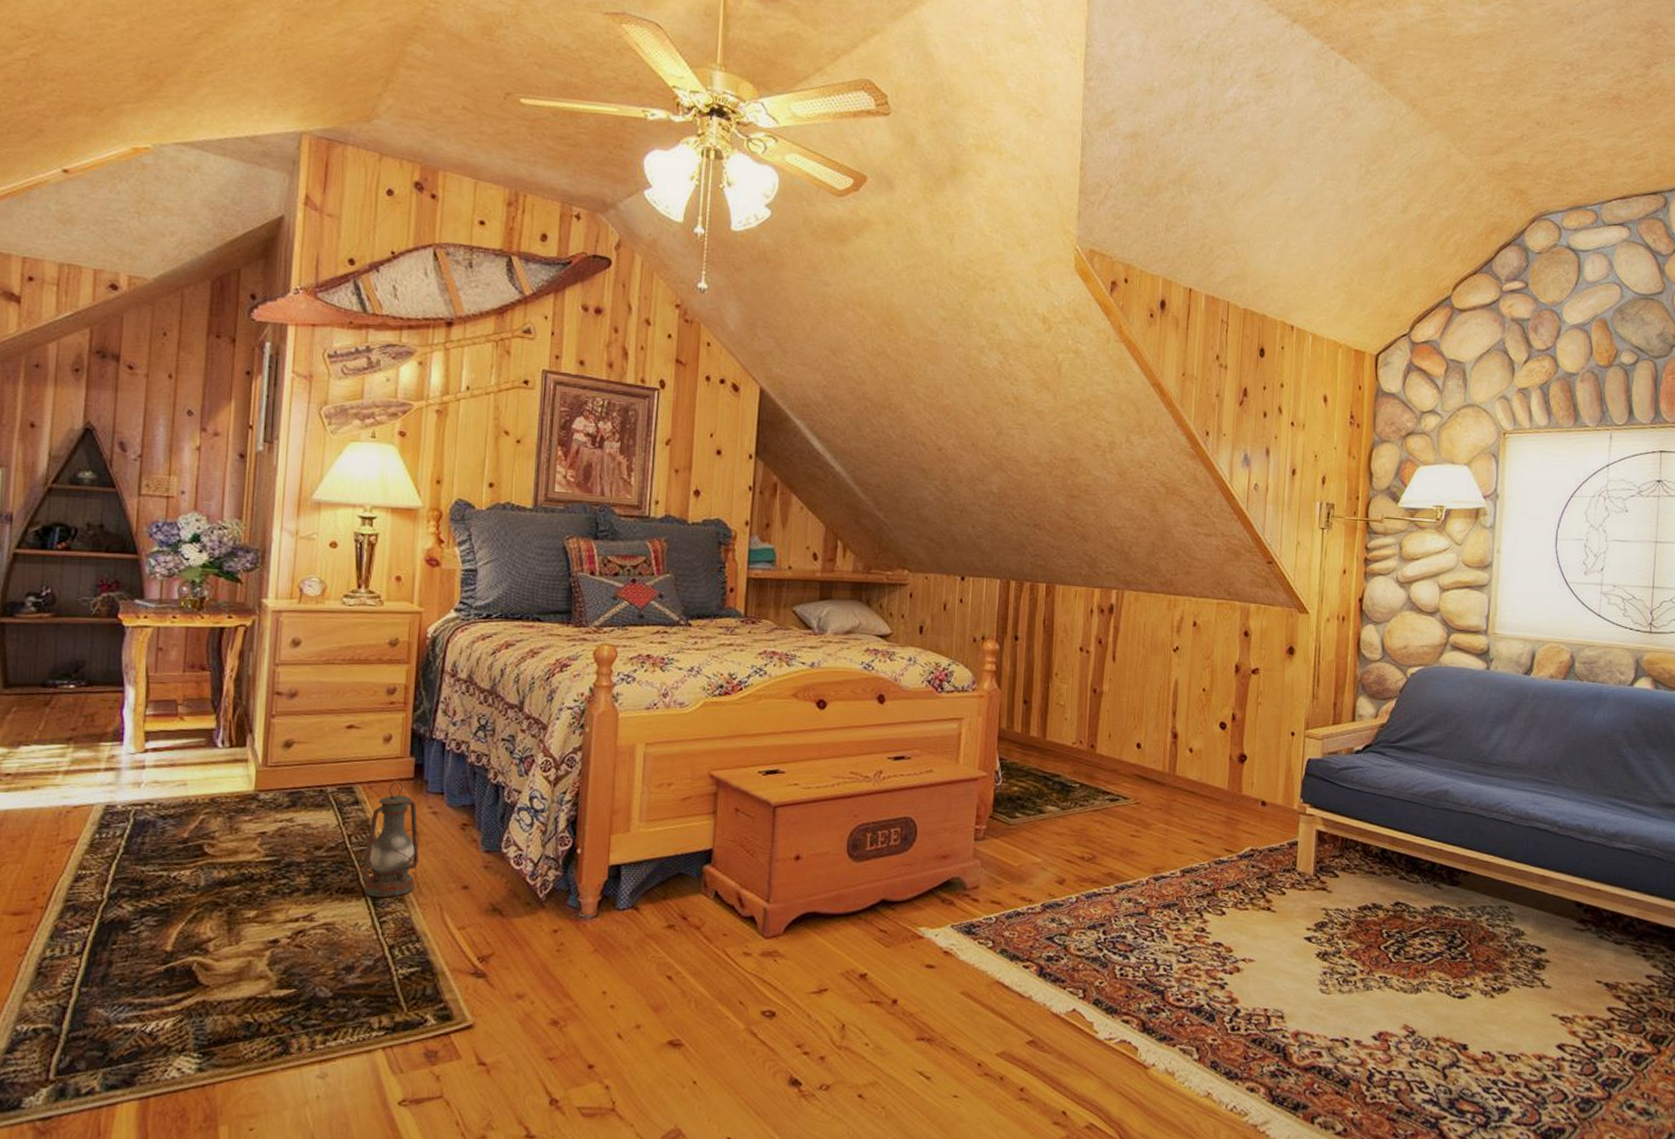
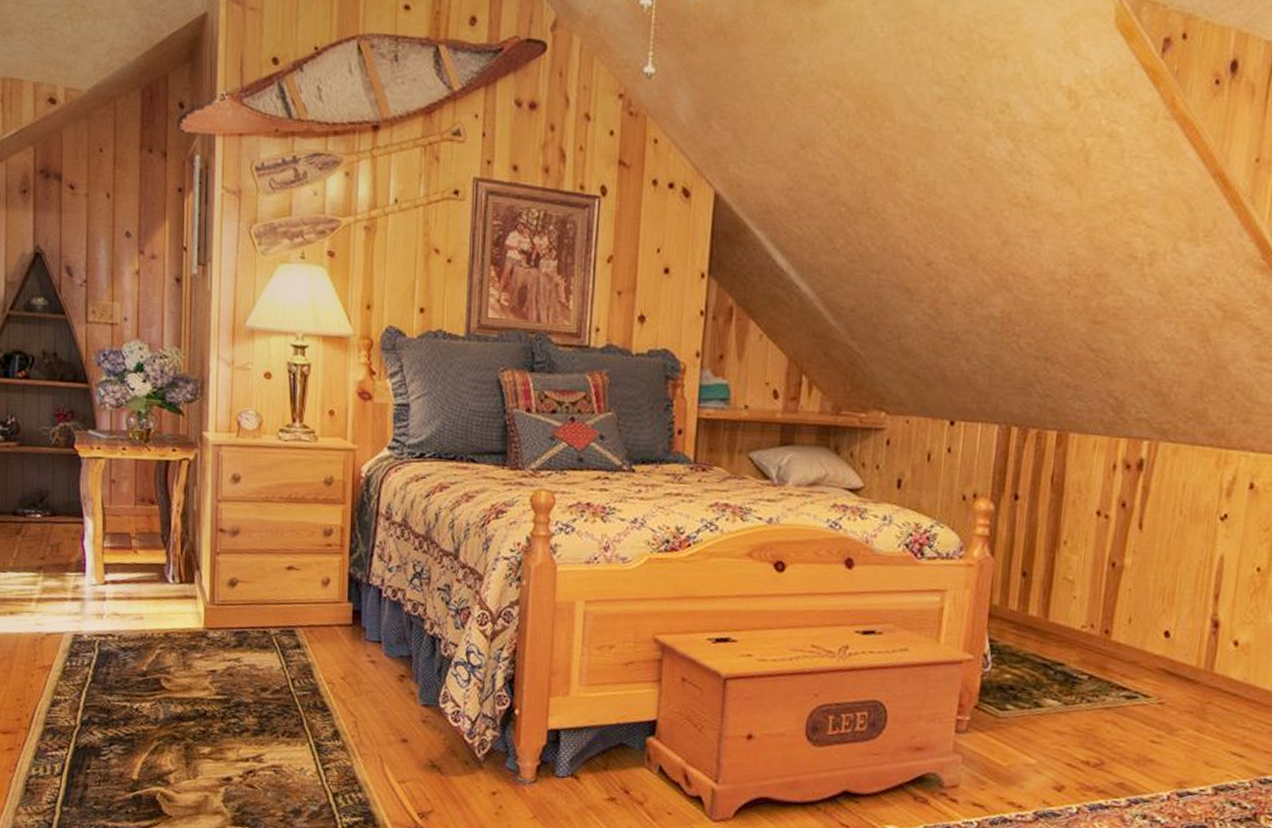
lantern: present [362,781,420,898] -> none [306,627,359,745]

